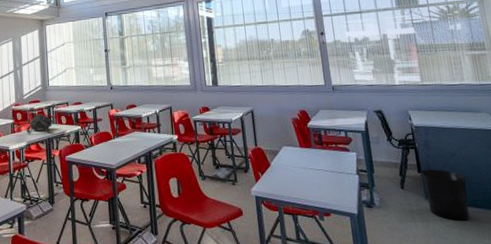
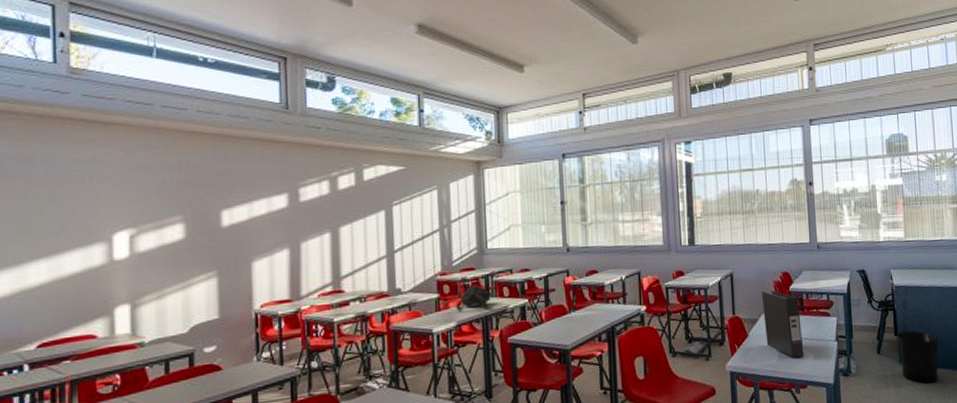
binder: none [280,126,326,189] -> present [761,291,804,359]

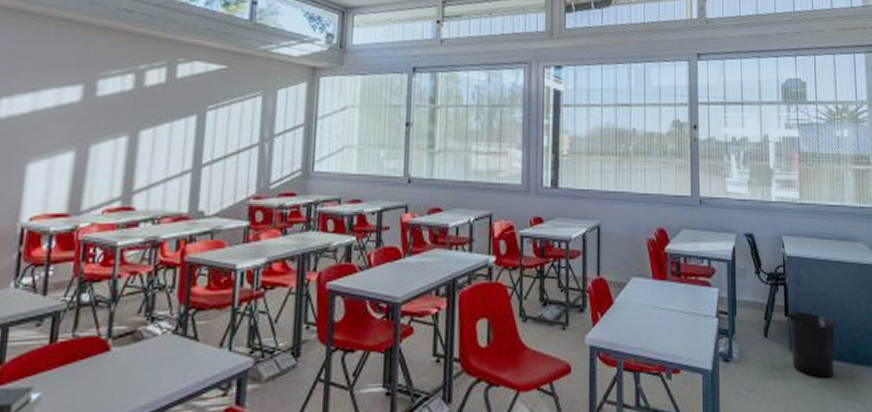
backpack: present [456,285,491,312] -> none [268,214,312,245]
binder: present [761,291,804,359] -> none [632,250,679,336]

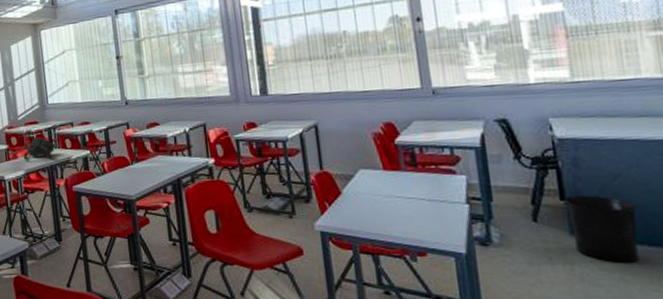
backpack: none [268,214,312,245] -> present [23,137,55,161]

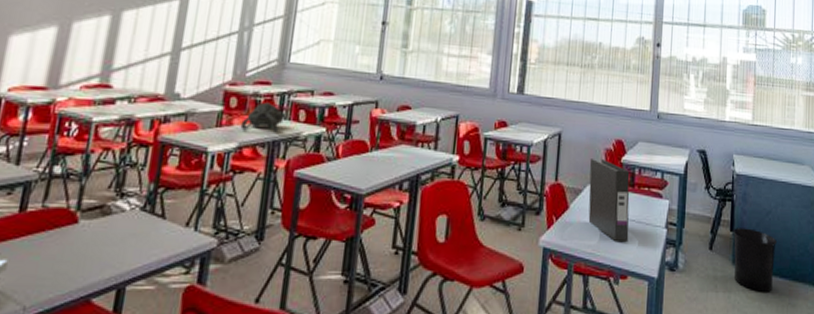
binder: none [356,144,421,222] -> present [588,159,630,243]

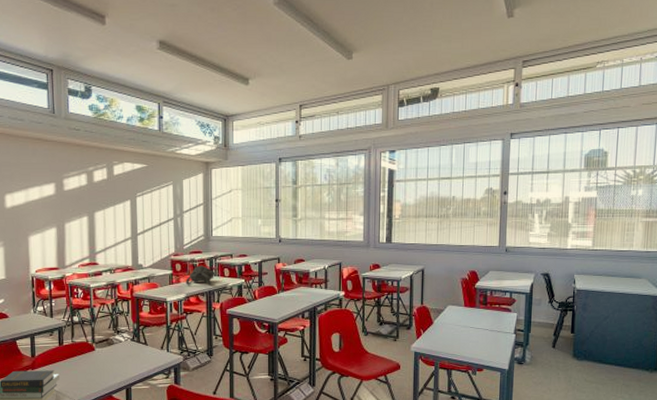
binder: present [588,159,630,243] -> none [448,286,484,346]
waste bin: present [733,228,778,292] -> none [573,330,614,377]

